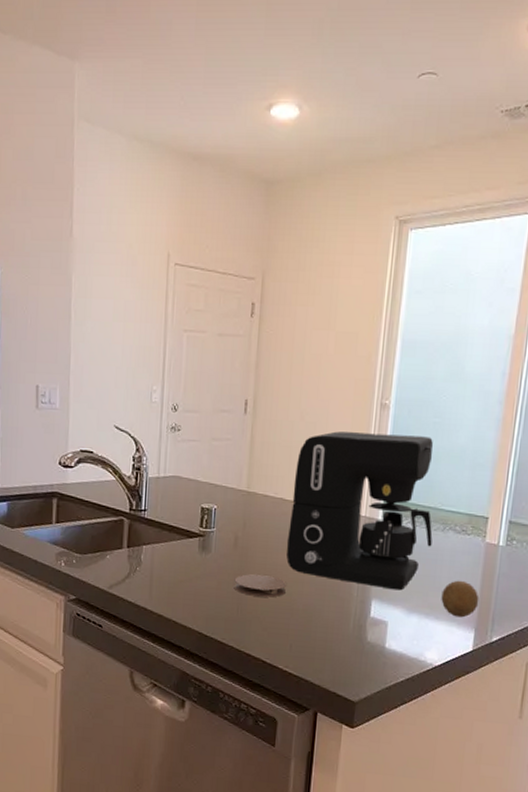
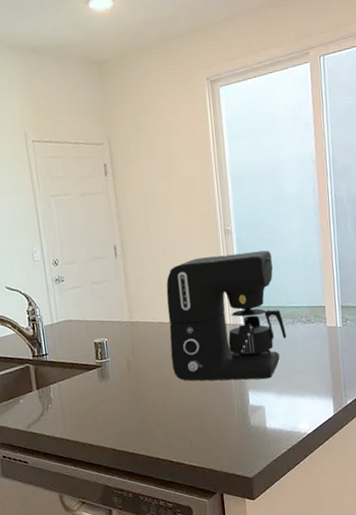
coaster: present [234,574,287,598] -> none [133,388,179,409]
fruit: present [441,580,479,618] -> none [301,360,332,391]

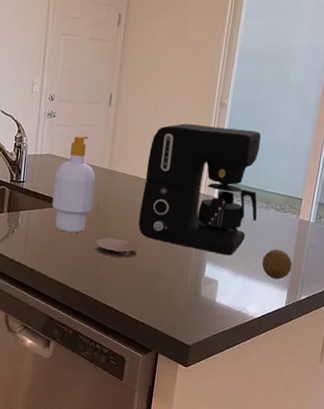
soap bottle: none [77,293,123,396] -> present [52,136,95,233]
coaster: none [133,388,179,409] -> present [94,238,139,258]
fruit: none [301,360,332,391] -> present [262,249,293,280]

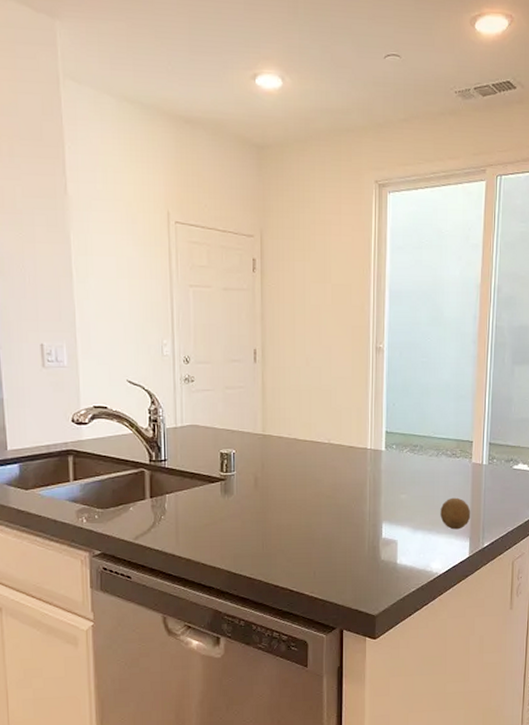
soap bottle: present [52,136,95,233] -> none [201,400,249,511]
coaster: present [94,238,139,258] -> none [257,511,307,531]
coffee maker: present [138,123,261,256] -> none [303,374,429,512]

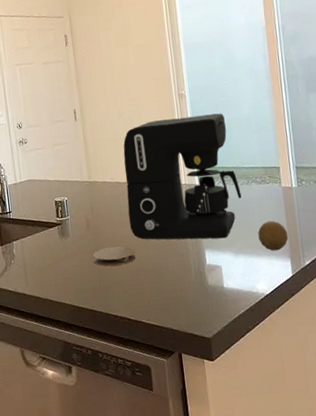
coaster: none [257,511,307,531] -> present [92,246,137,266]
coffee maker: none [303,374,429,512] -> present [123,113,242,240]

